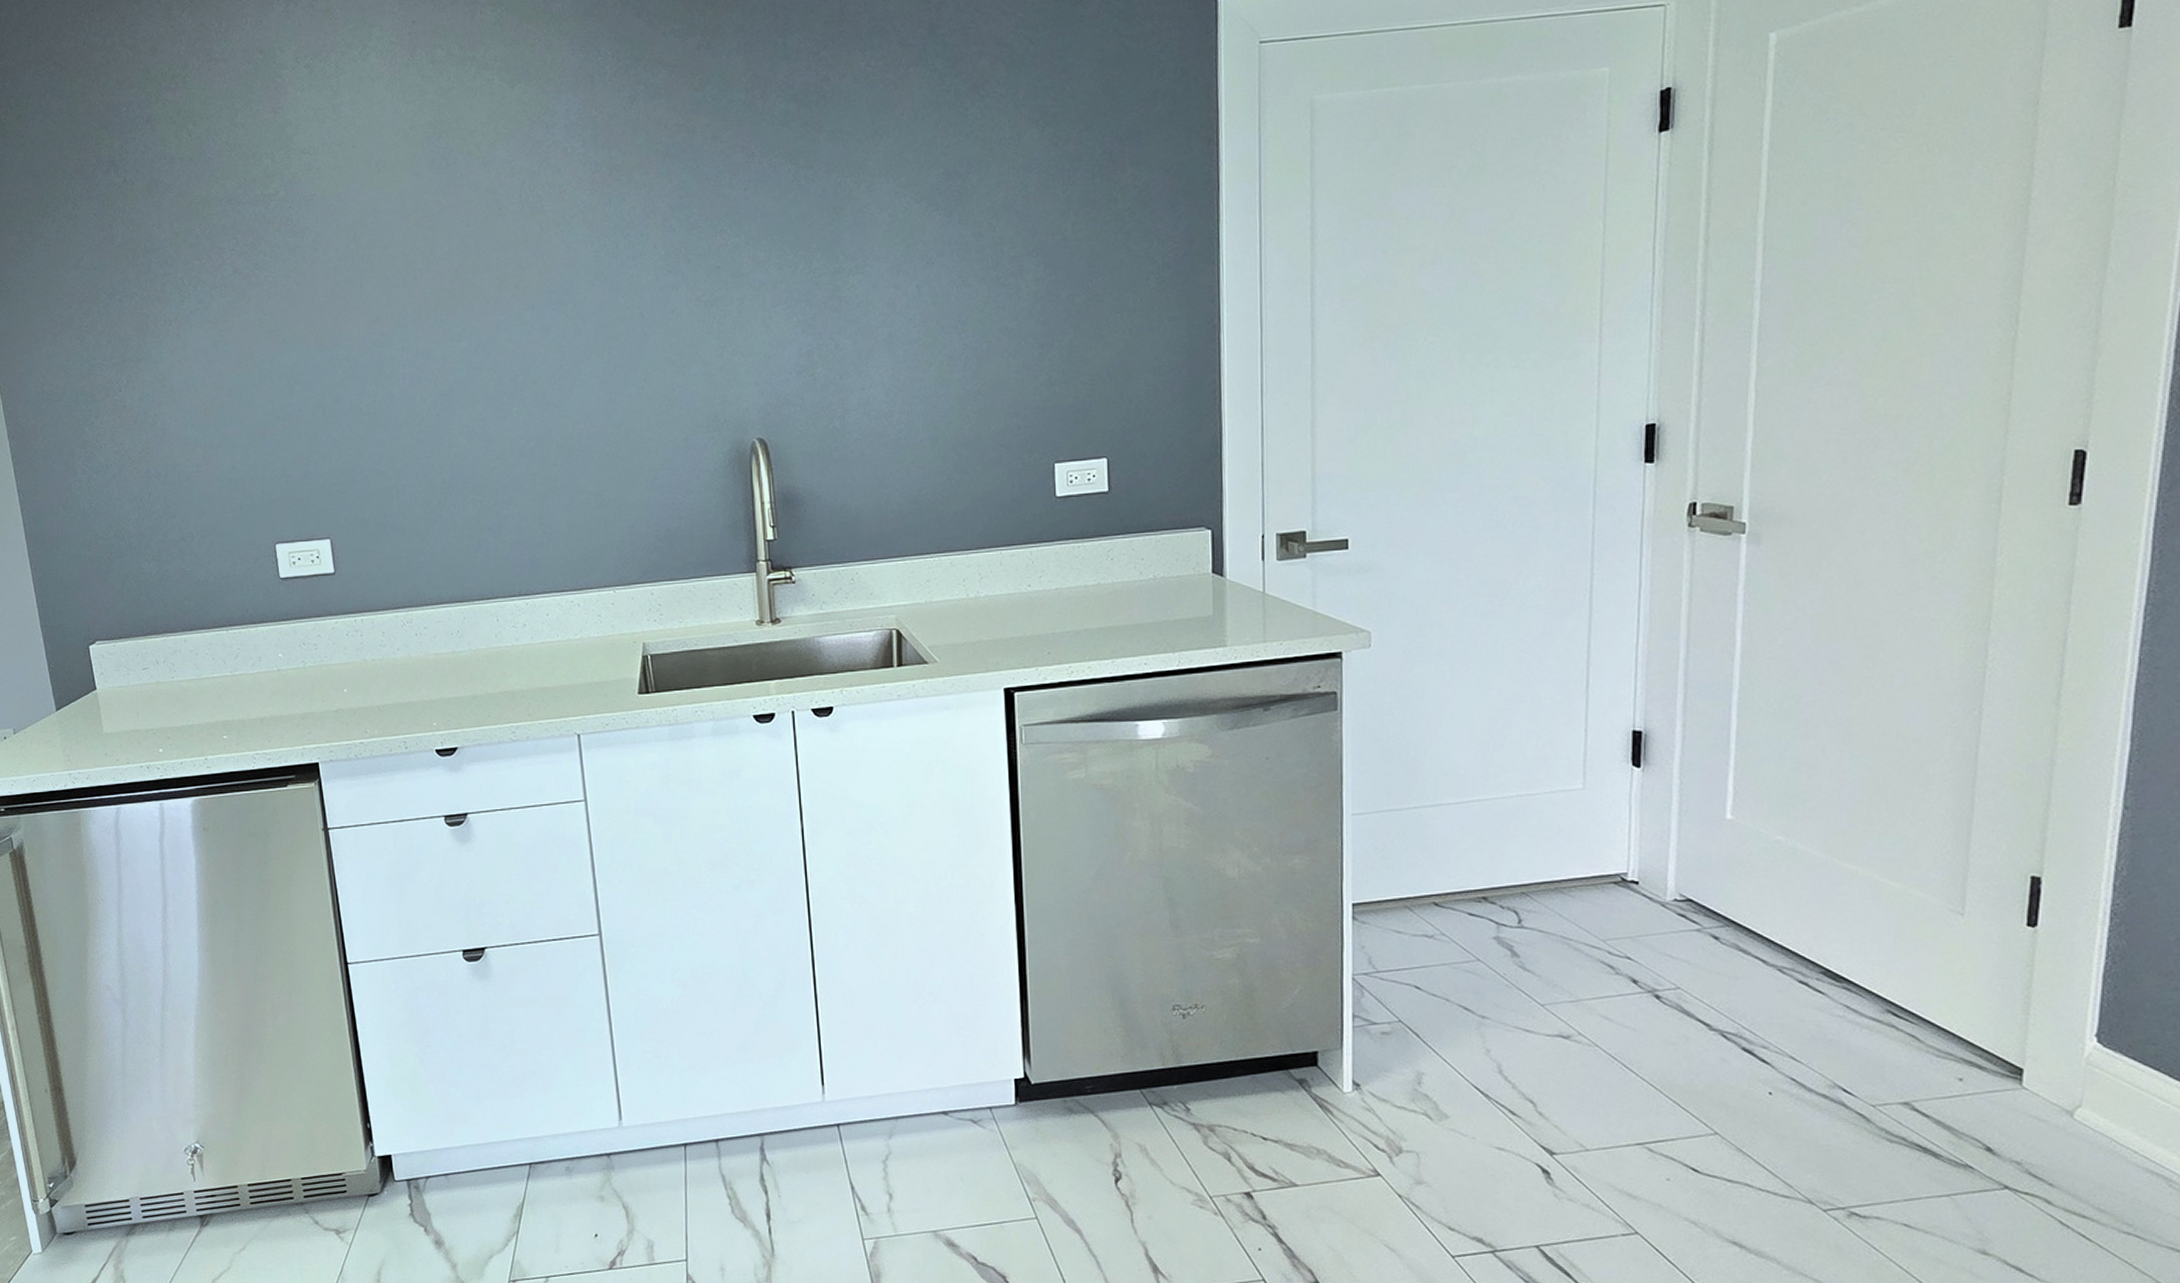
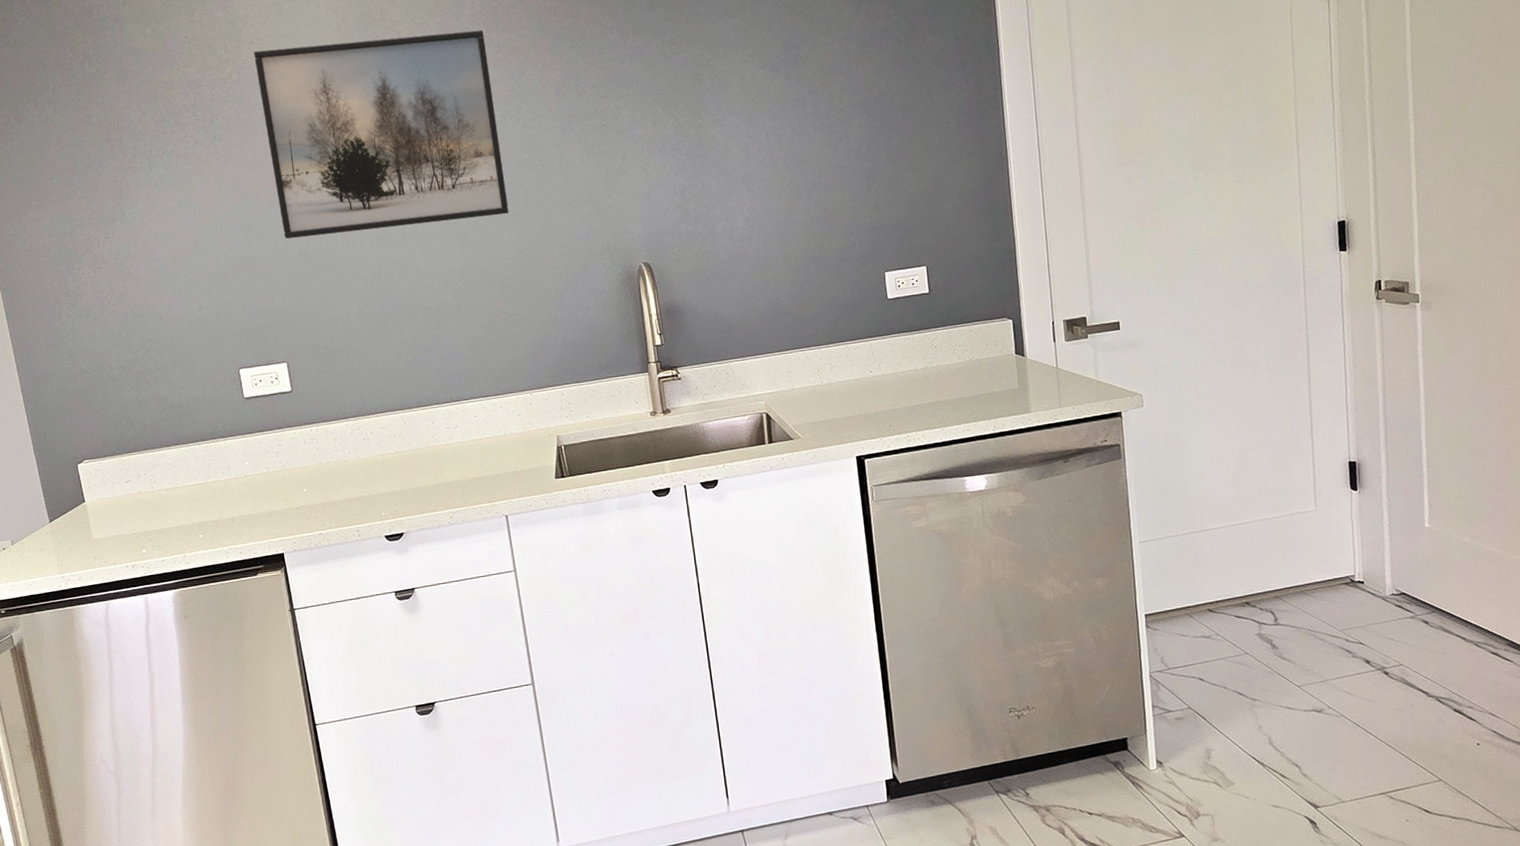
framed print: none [305,144,599,392] -> present [254,29,509,239]

